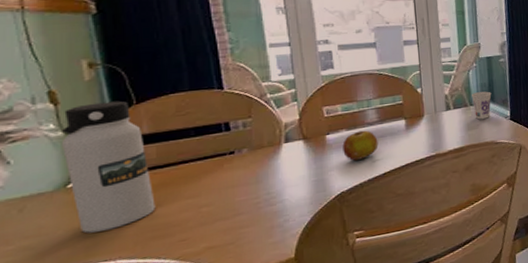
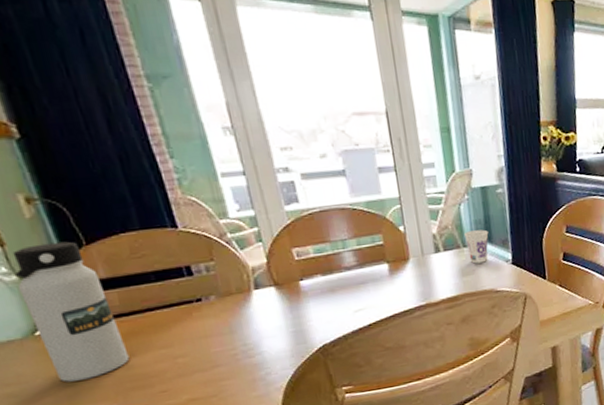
fruit: present [342,130,379,161] -> none [319,275,360,310]

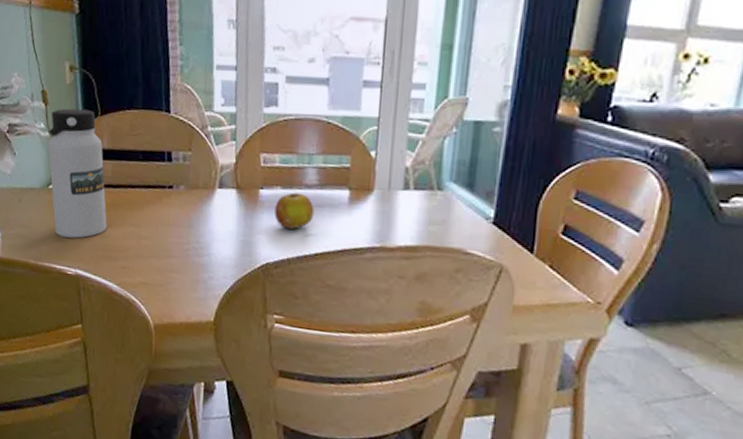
fruit: none [319,275,360,310] -> present [274,192,315,229]
cup: present [465,229,489,264] -> none [441,172,472,214]

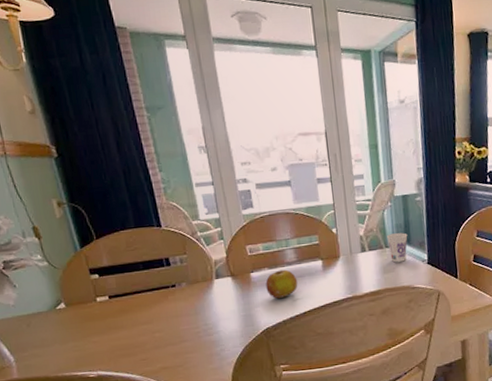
water bottle: present [48,108,107,238] -> none [46,236,121,348]
cup: none [441,172,472,214] -> present [387,233,408,263]

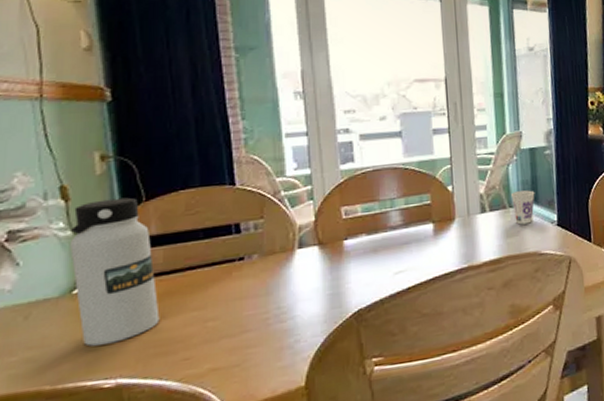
water bottle: none [46,236,121,348] -> present [70,197,160,347]
fruit: present [265,269,298,299] -> none [362,235,402,272]

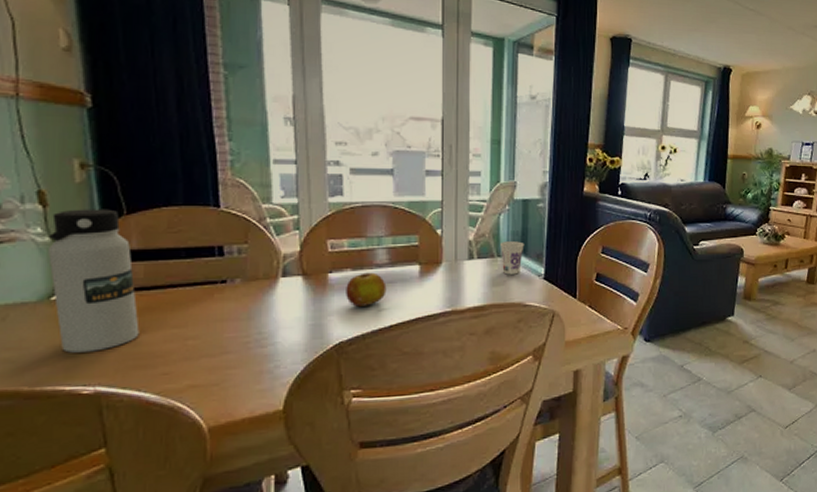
fruit: none [362,235,402,272] -> present [346,272,387,307]

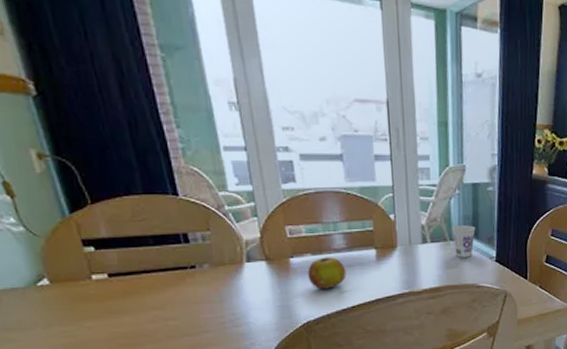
water bottle: present [48,209,140,353] -> none [21,198,124,333]

